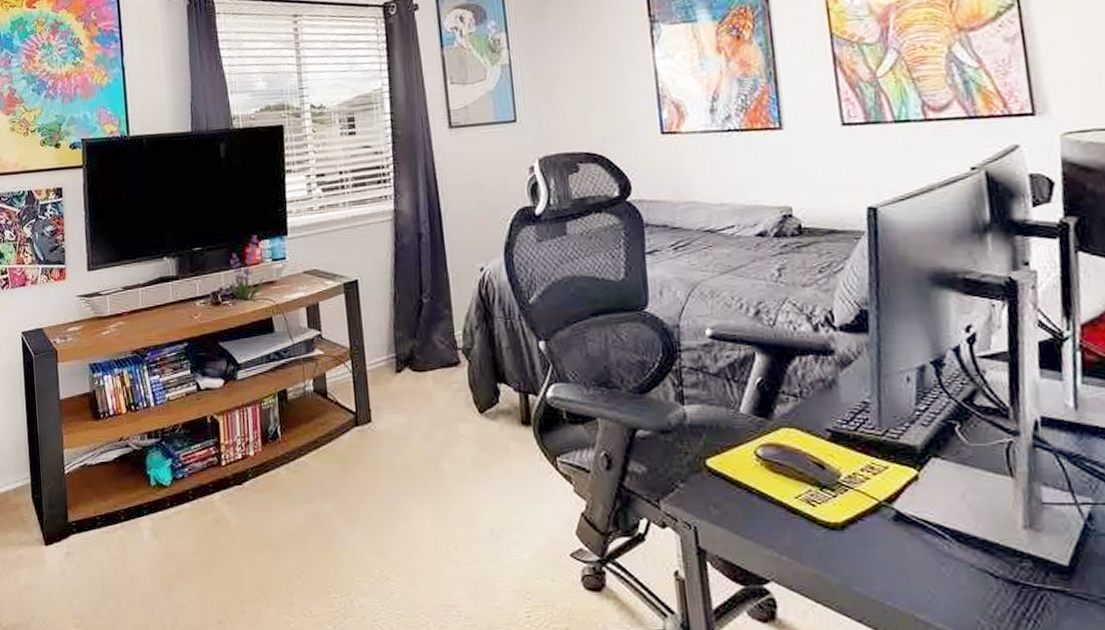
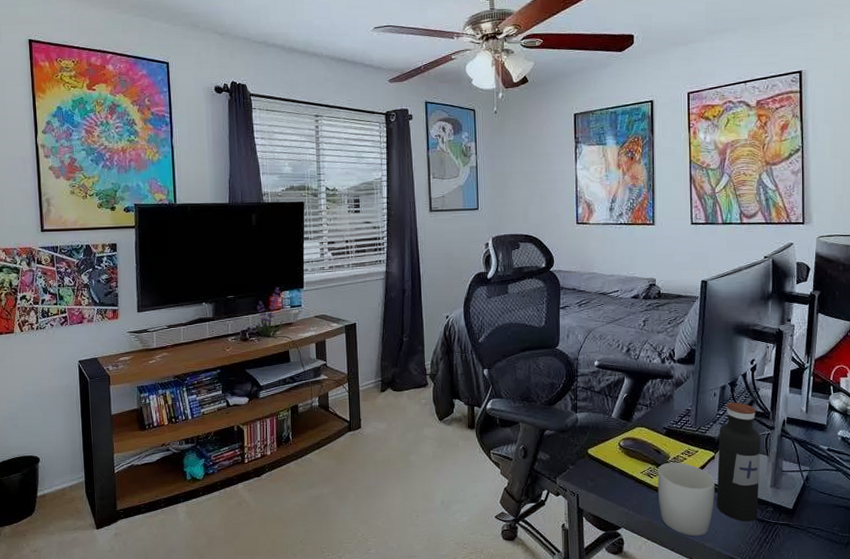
mug: none [822,483,926,601] -> present [657,462,715,536]
water bottle: none [921,392,1005,583] -> present [716,402,761,522]

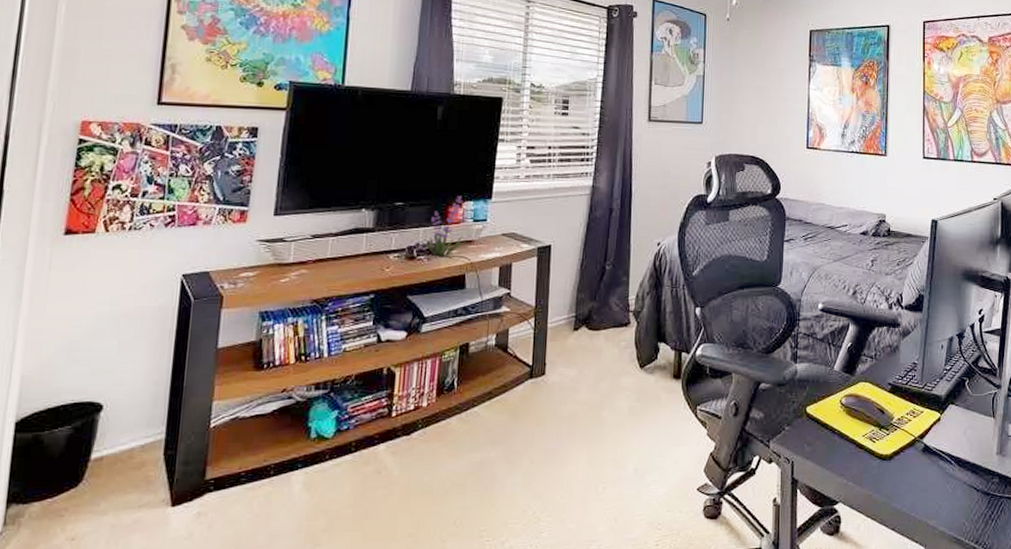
mug: present [657,462,715,536] -> none [879,424,940,512]
water bottle: present [716,402,761,522] -> none [941,356,988,495]

